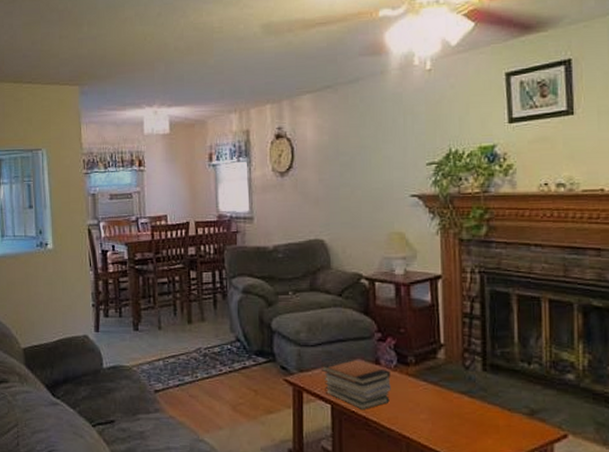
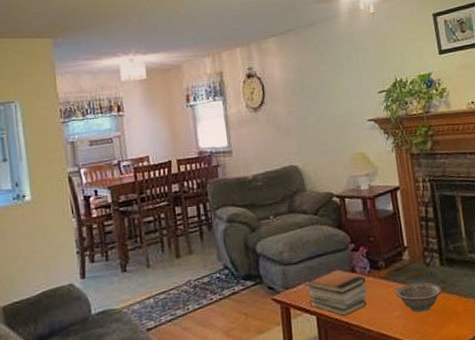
decorative bowl: none [424,386,482,420] -> present [395,282,442,313]

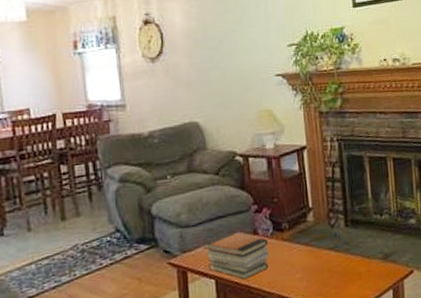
decorative bowl: present [395,282,442,313] -> none [298,243,346,275]

